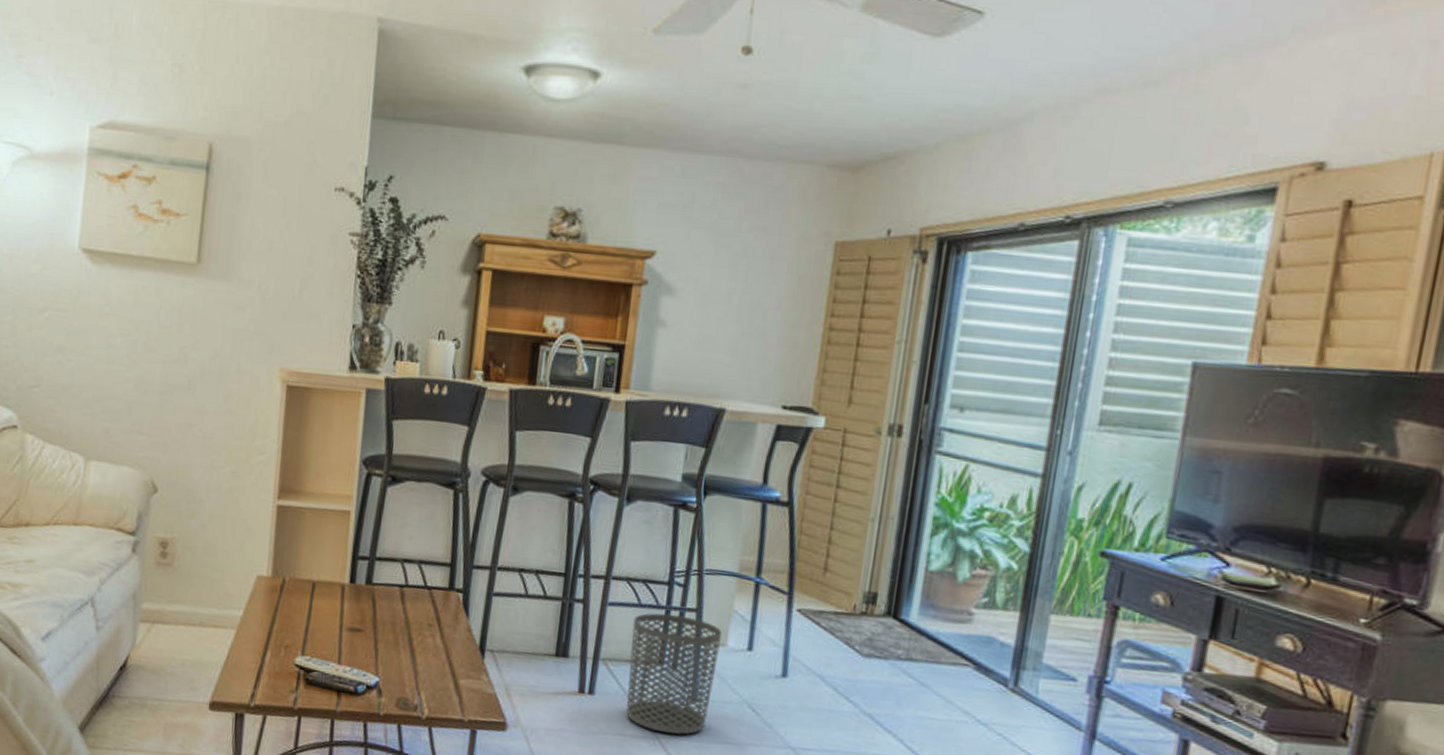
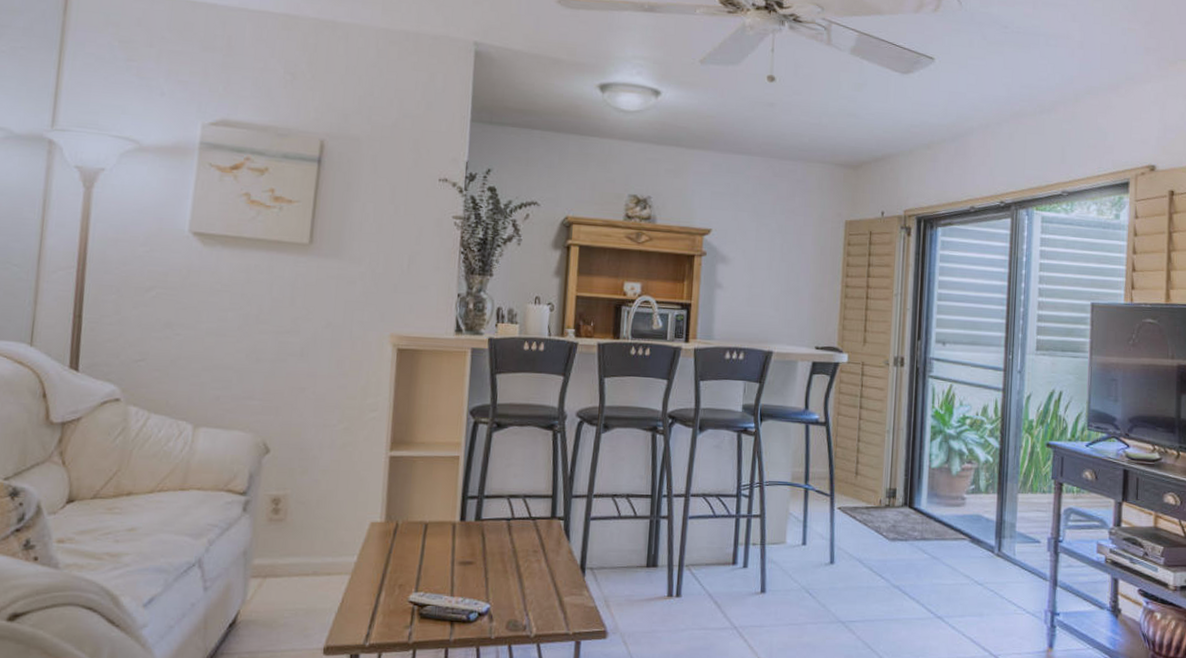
waste bin: present [626,613,722,735] -> none [708,521,781,623]

